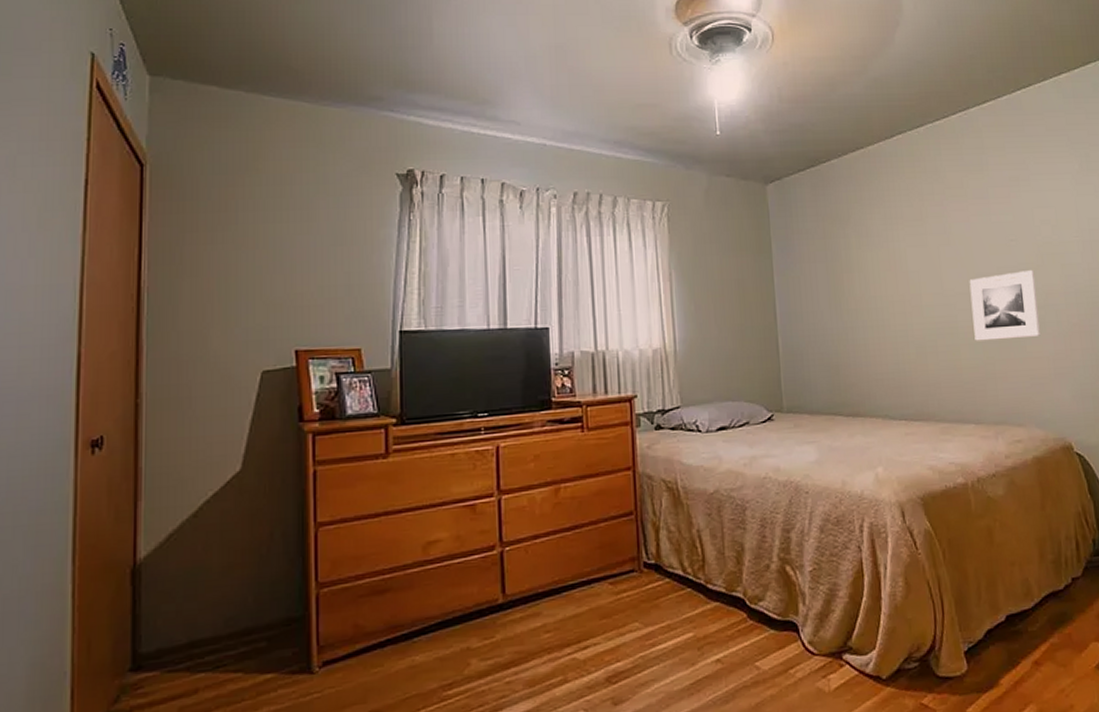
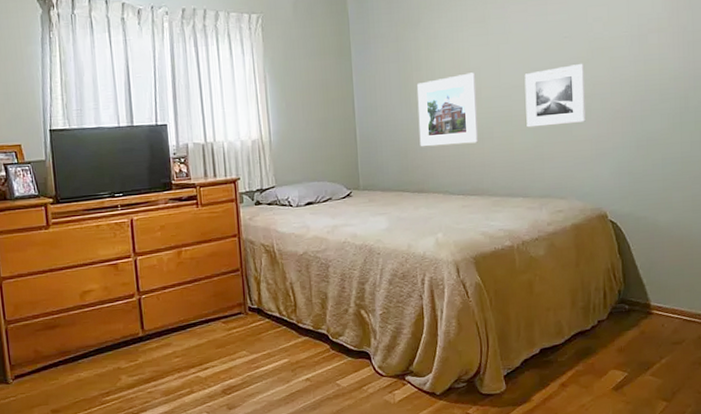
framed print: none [848,276,922,362] -> present [417,72,479,147]

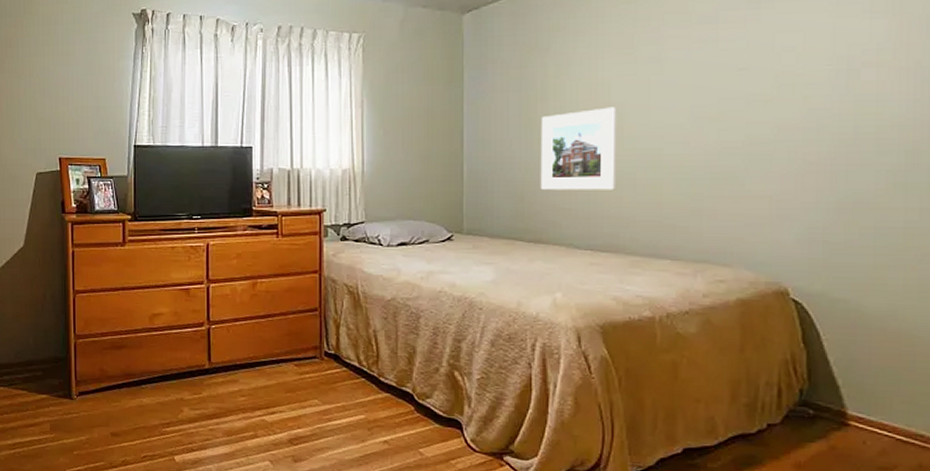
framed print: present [524,63,586,128] -> none [681,101,767,176]

